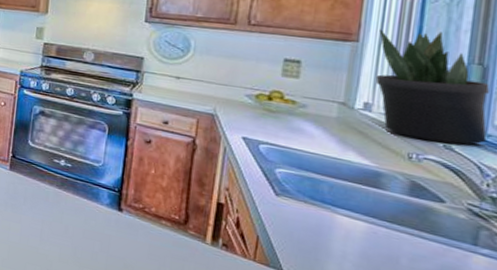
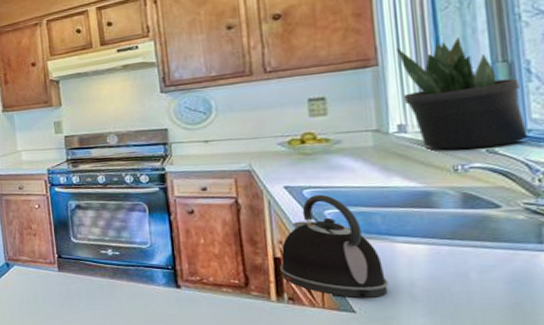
kettle: none [220,151,322,263] -> present [279,194,390,298]

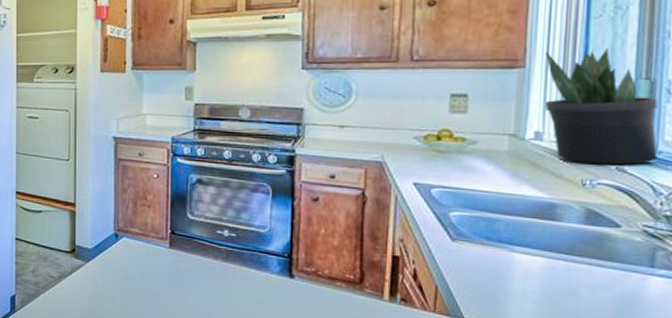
kettle: present [279,194,390,298] -> none [396,195,502,307]

